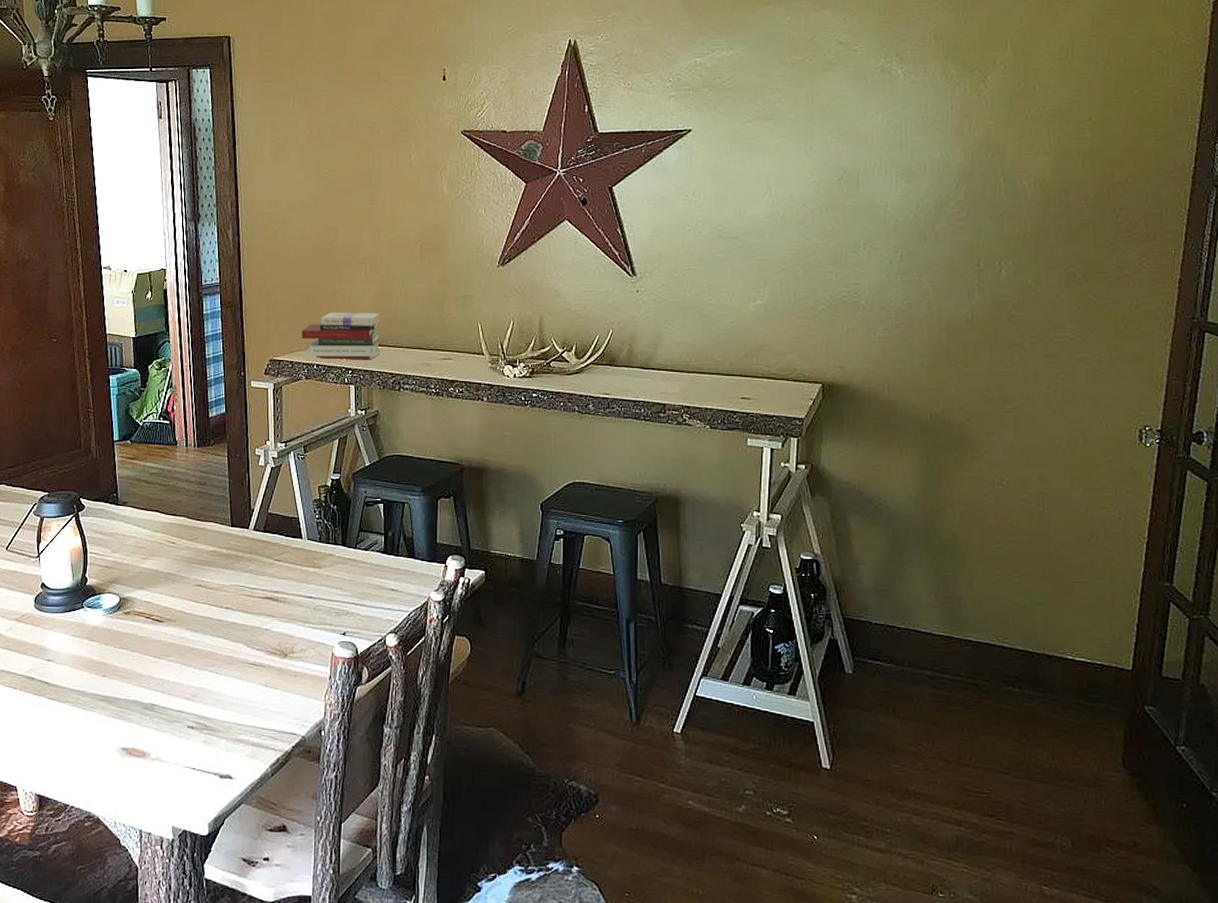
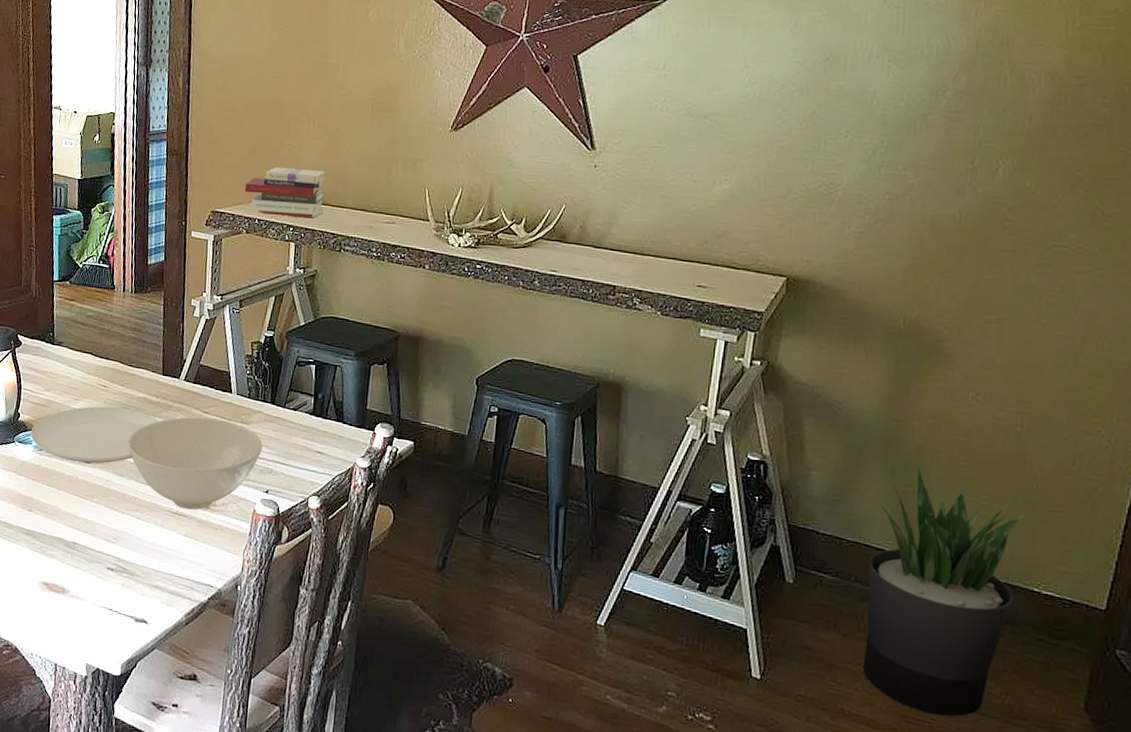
plate: none [100,563,231,622] -> present [30,406,159,464]
bowl: none [200,565,337,659] -> present [127,417,263,510]
planter: none [919,553,1054,786] -> present [862,467,1025,717]

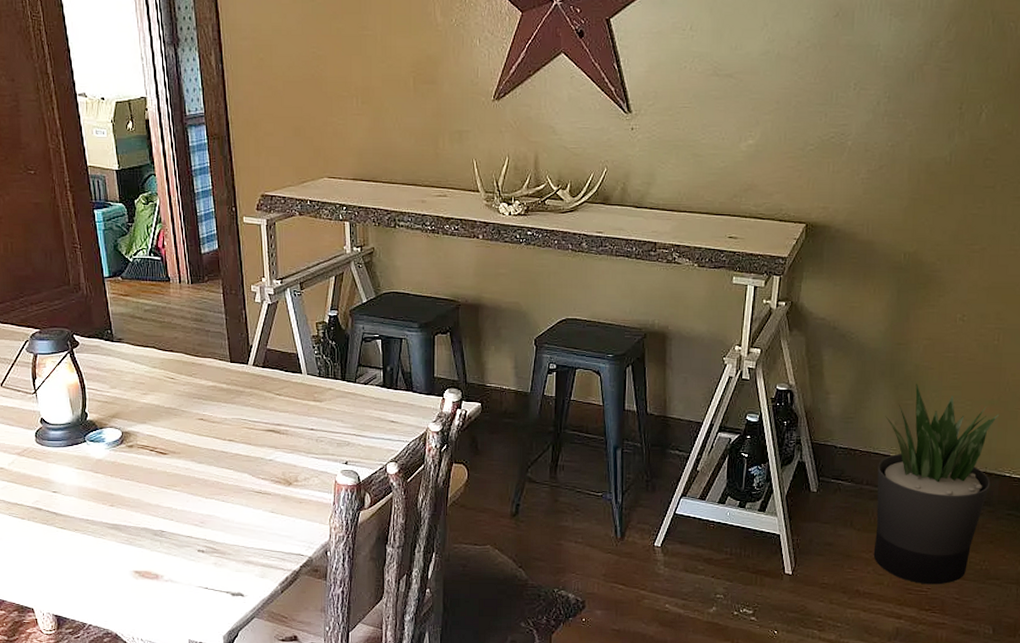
plate: present [30,406,159,464] -> none [101,398,233,455]
bowl: present [127,417,263,510] -> none [203,399,338,488]
books: present [244,167,326,219] -> none [293,146,376,196]

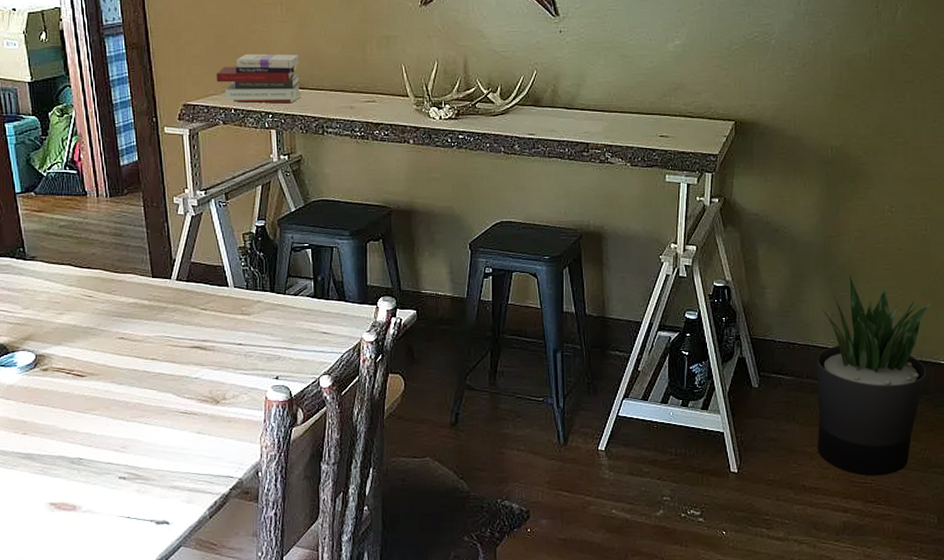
books: none [293,146,376,196] -> present [216,53,303,104]

